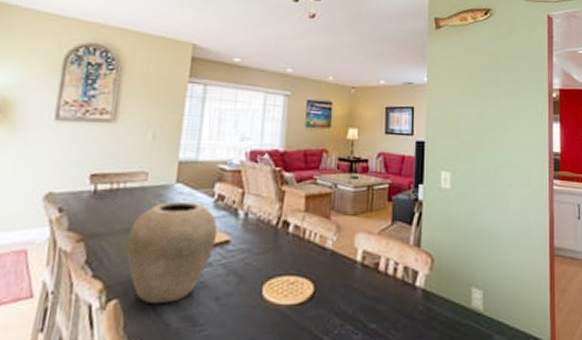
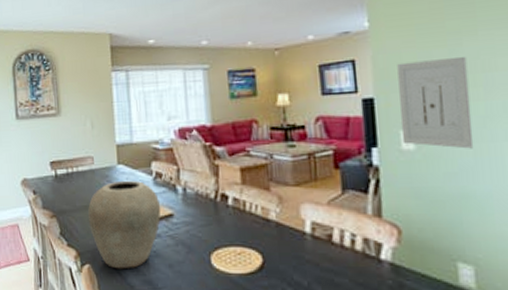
wall art: none [442,115,491,191] -> present [397,56,474,149]

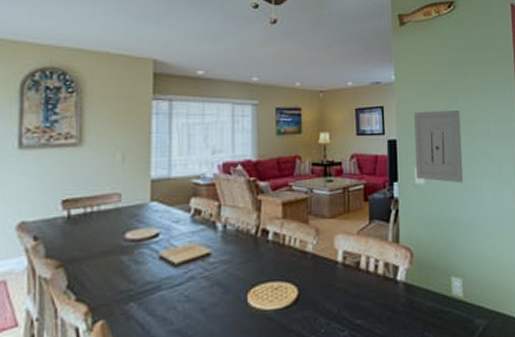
vase: present [87,180,161,269] -> none [107,218,198,322]

